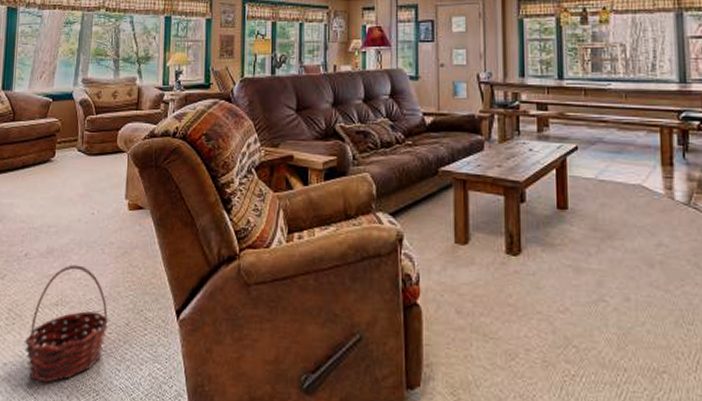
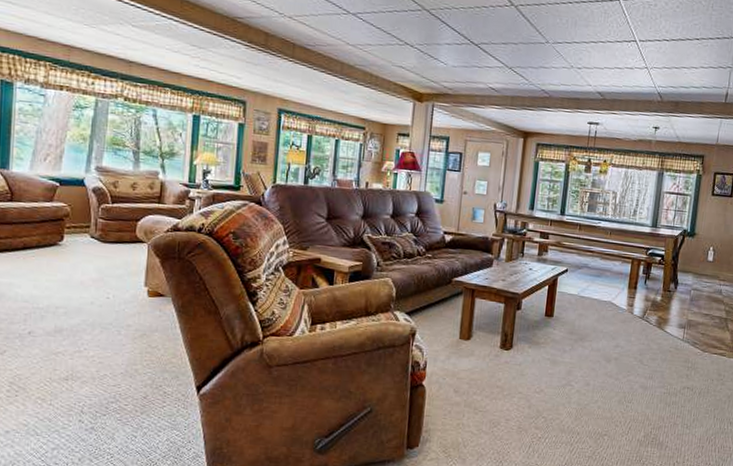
basket: present [24,265,109,383] -> none [29,343,125,448]

